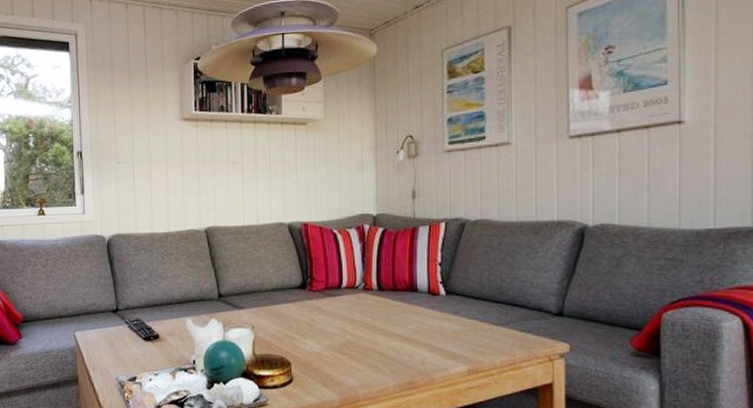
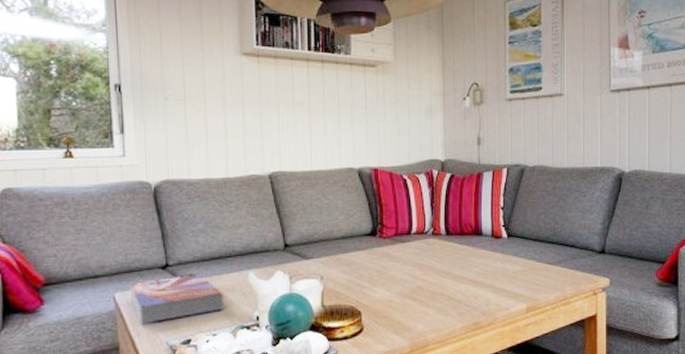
textbook: none [87,318,164,361] -> present [129,273,224,324]

